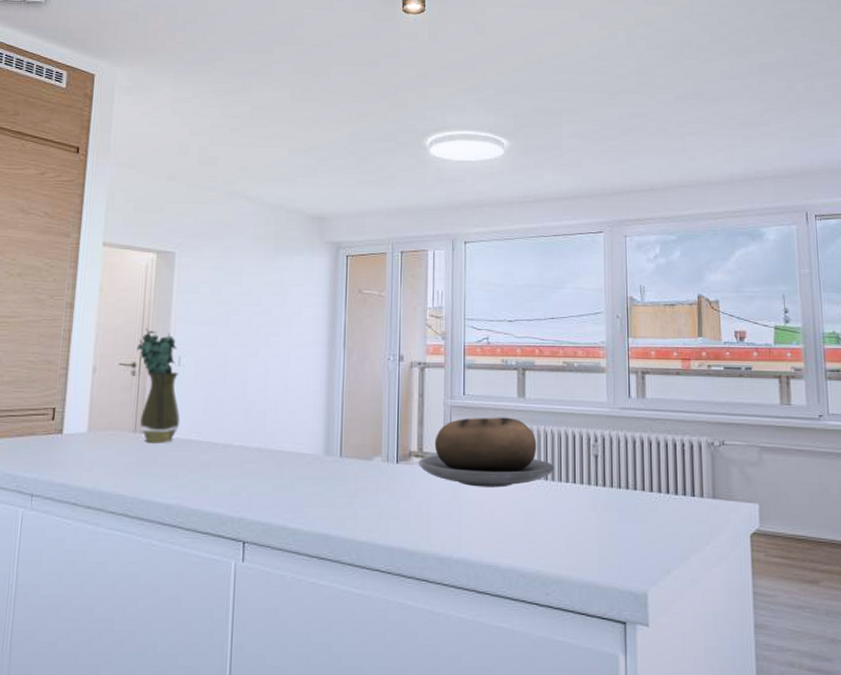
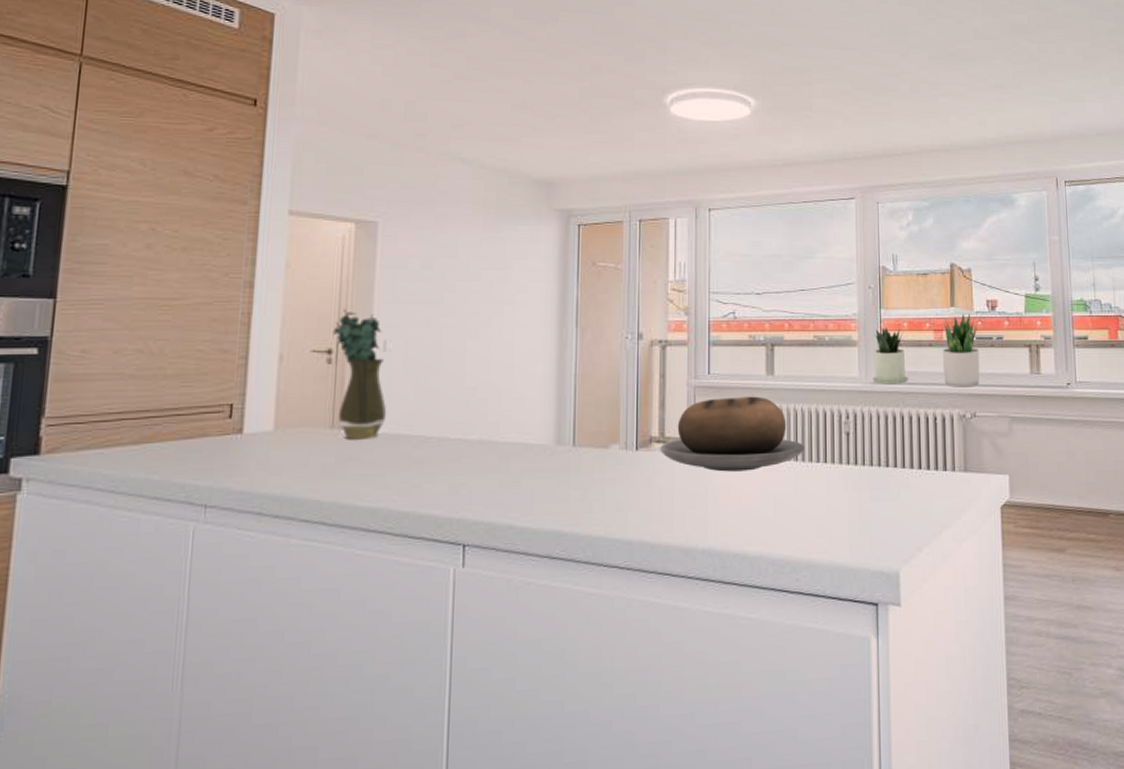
planter: none [620,355,657,411] -> present [872,327,909,385]
planter: none [691,344,729,417] -> present [943,314,980,389]

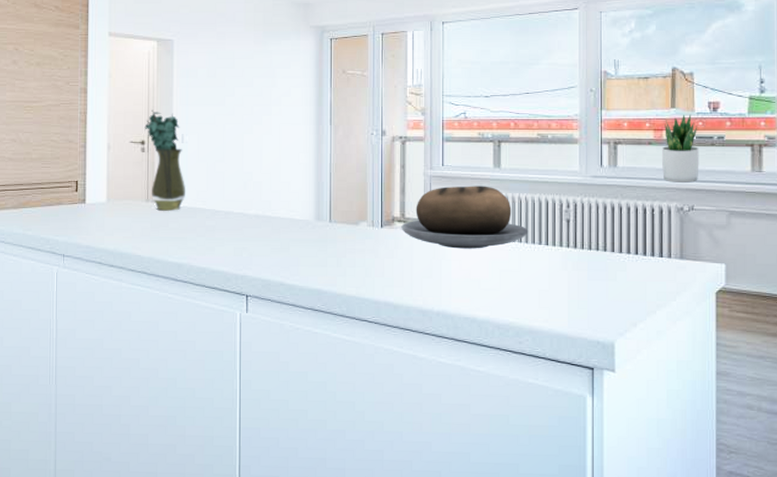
planter: present [872,327,909,385] -> none [592,127,628,178]

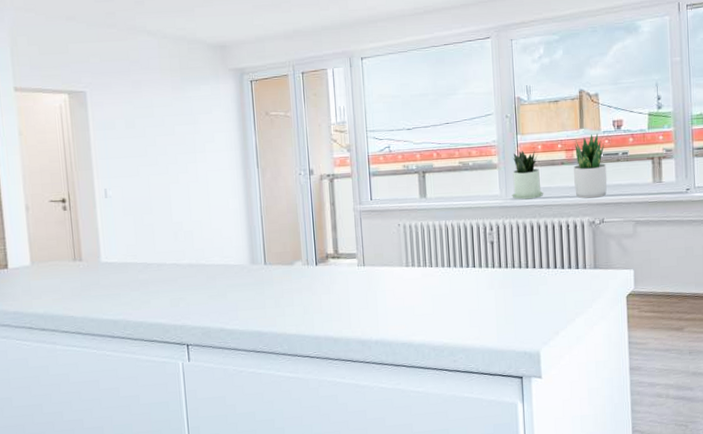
vase: present [144,109,186,211] -> none [63,165,115,269]
bread: present [401,186,529,249] -> none [335,216,457,279]
planter: none [592,127,628,178] -> present [512,150,544,200]

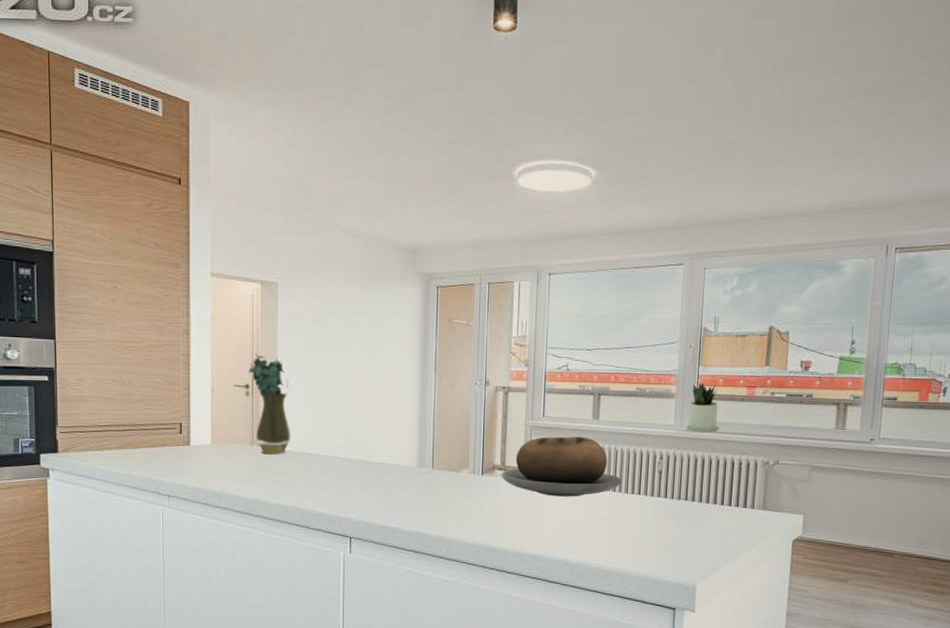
vase: none [63,165,115,269] -> present [249,353,291,455]
bread: none [335,216,457,279] -> present [501,436,623,497]
planter: present [574,134,607,199] -> none [752,373,789,439]

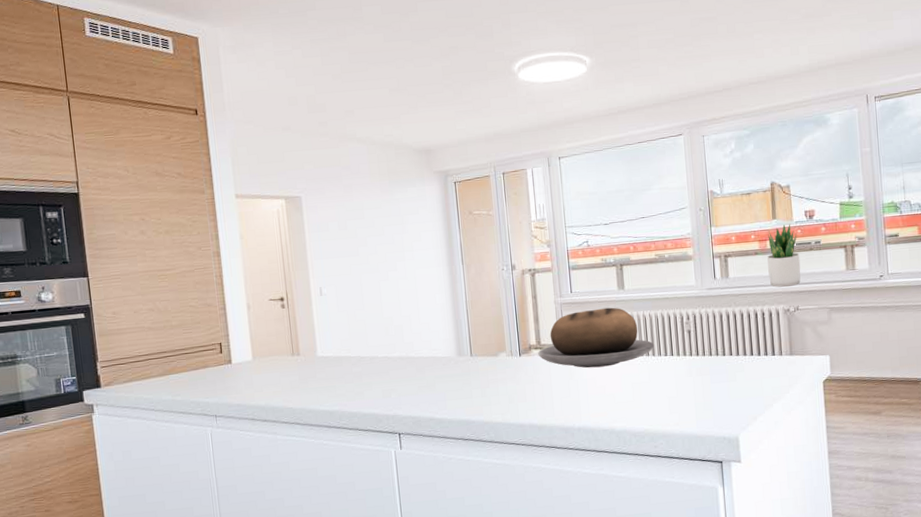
vase: present [249,353,291,455] -> none [282,266,330,363]
planter: present [686,382,720,433] -> none [707,242,739,290]
planter: none [752,373,789,439] -> present [767,224,801,288]

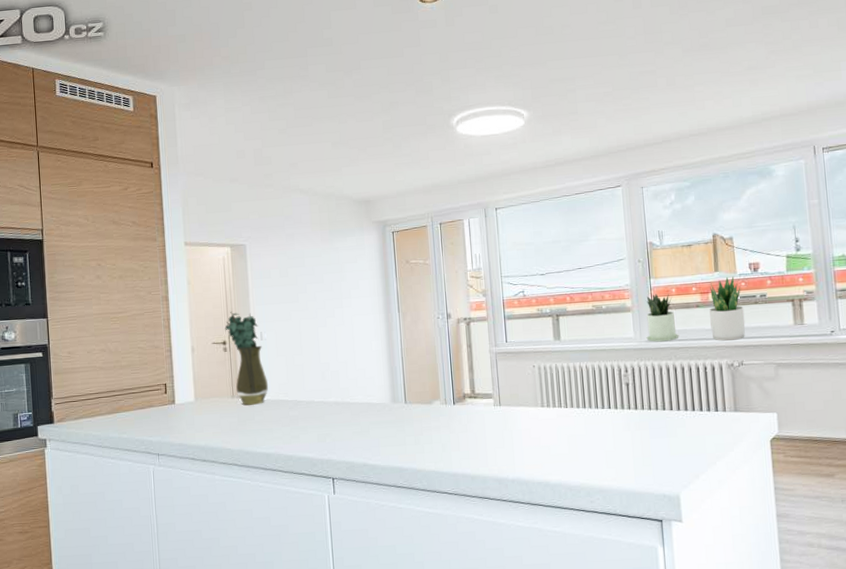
vase: none [282,266,330,363] -> present [225,311,269,406]
bread: present [538,307,655,368] -> none [472,358,592,419]
planter: none [707,242,739,290] -> present [646,294,679,342]

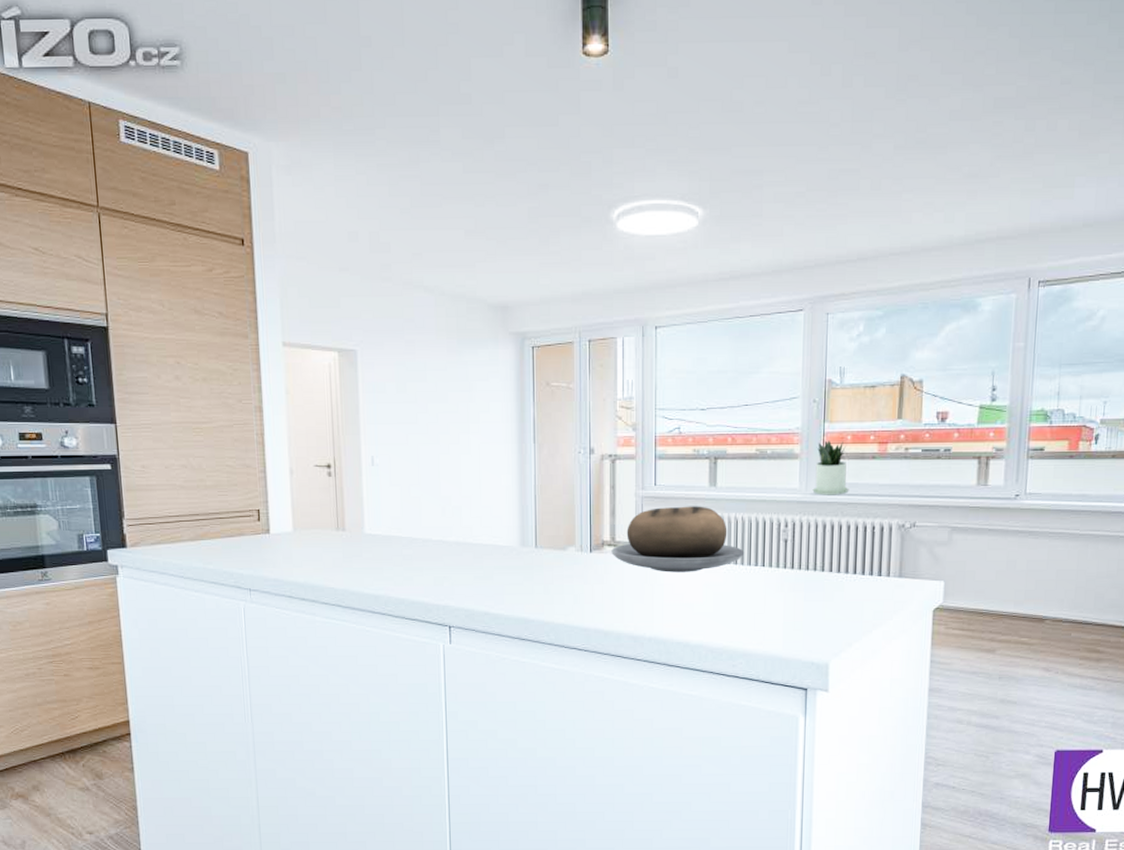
vase: present [225,311,269,406] -> none [329,429,380,540]
bread: none [472,358,592,419] -> present [611,506,745,573]
planter: present [709,277,746,342] -> none [885,426,925,500]

